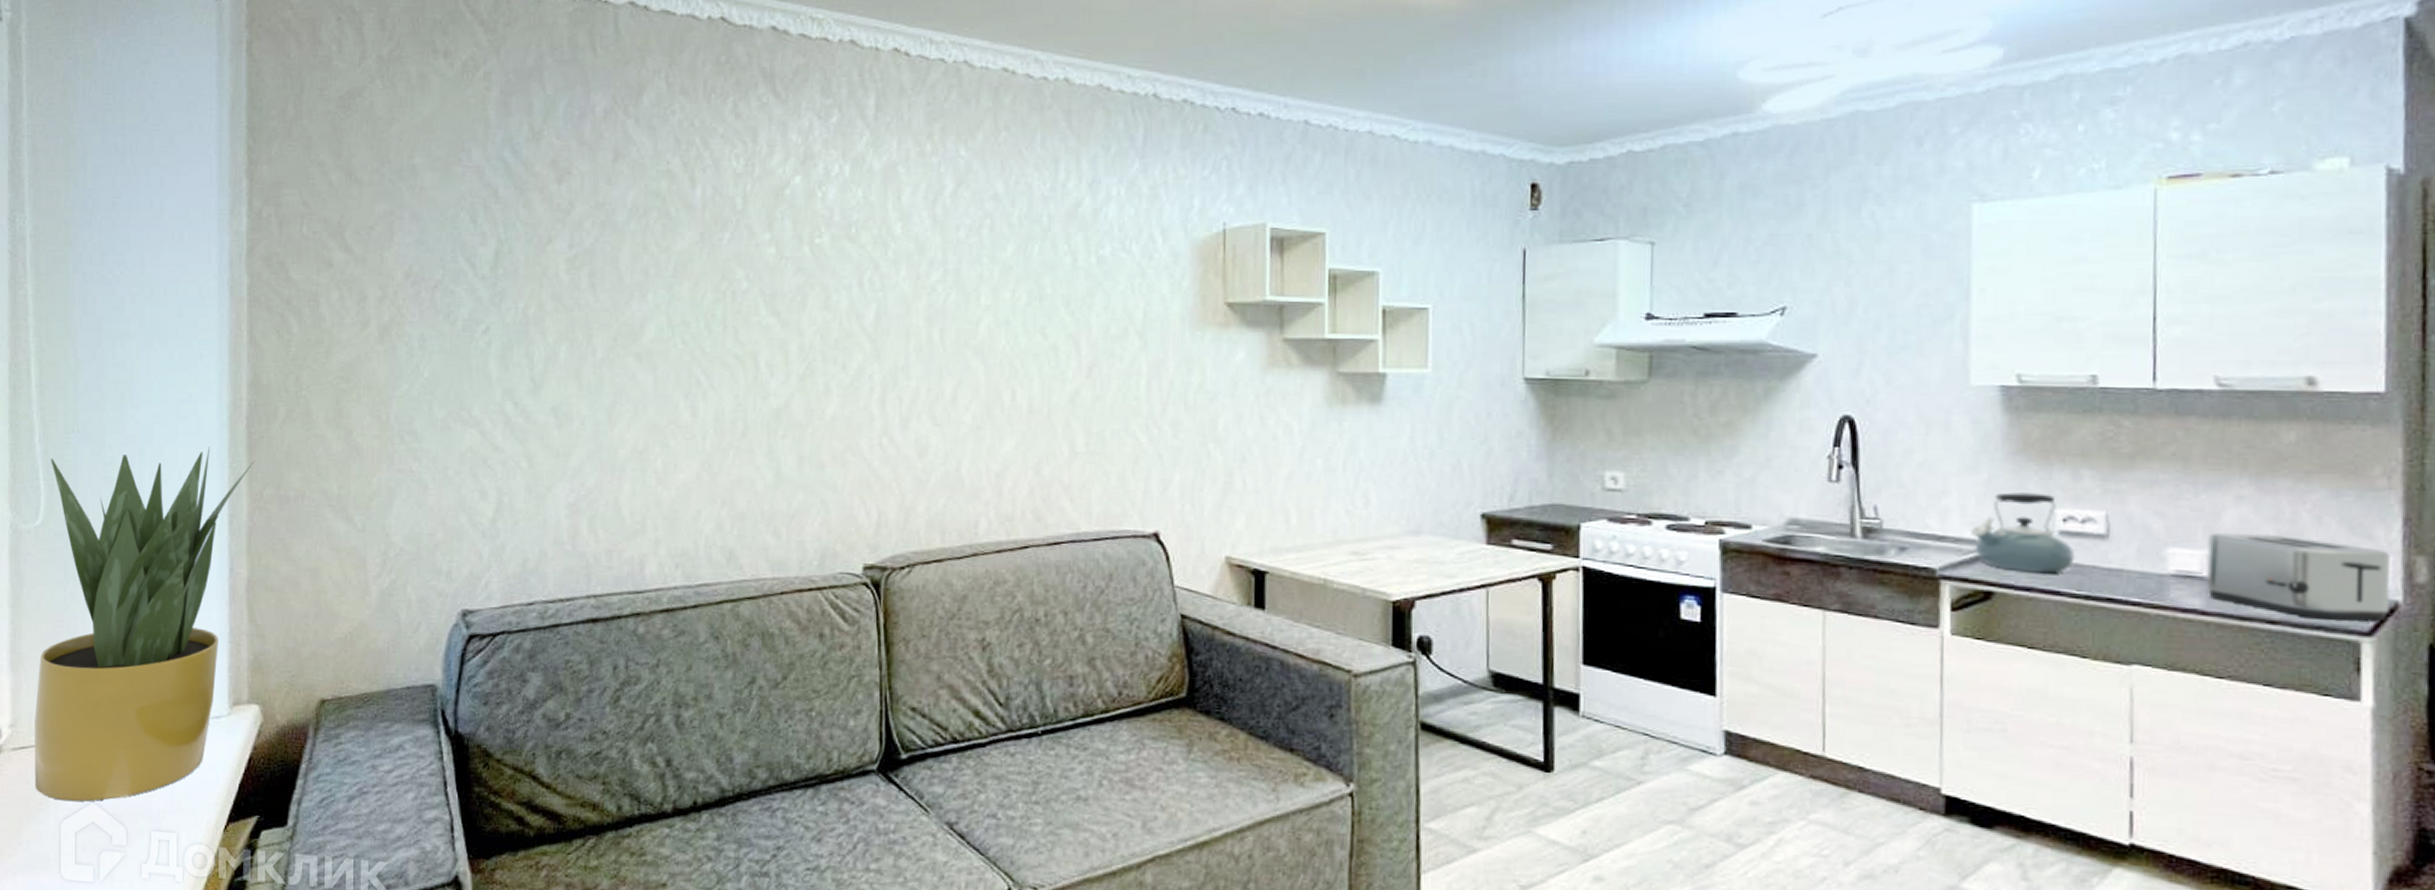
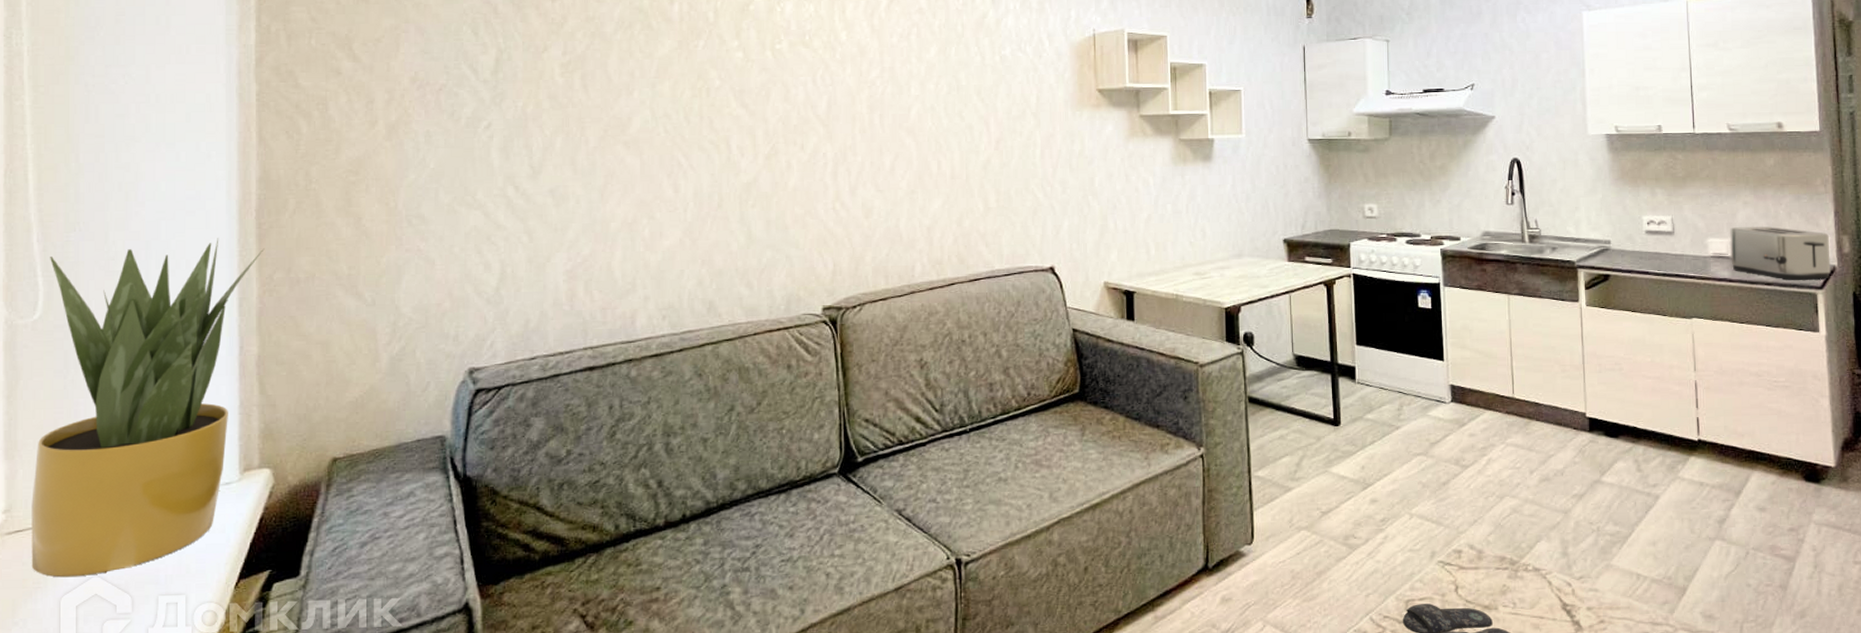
kettle: present [1970,492,2075,574] -> none [1594,206,1656,260]

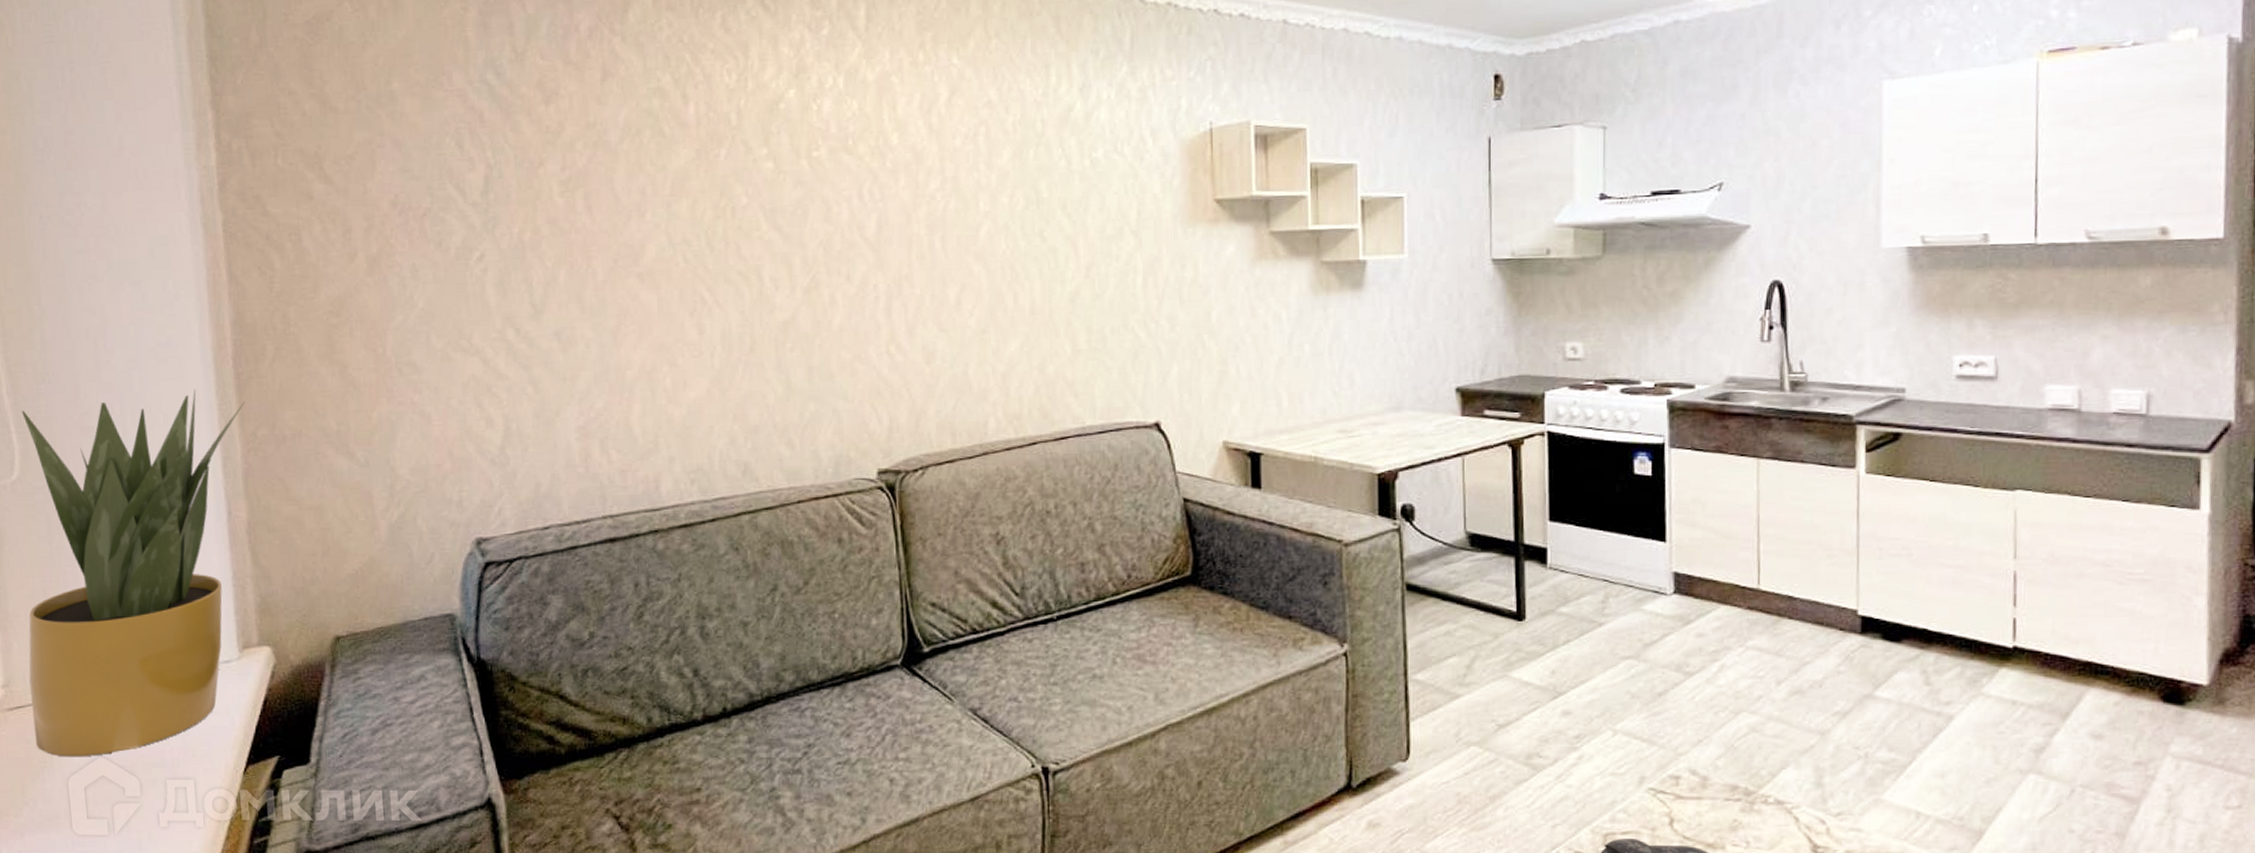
toaster: present [1730,226,1831,280] -> none [2077,368,2226,441]

